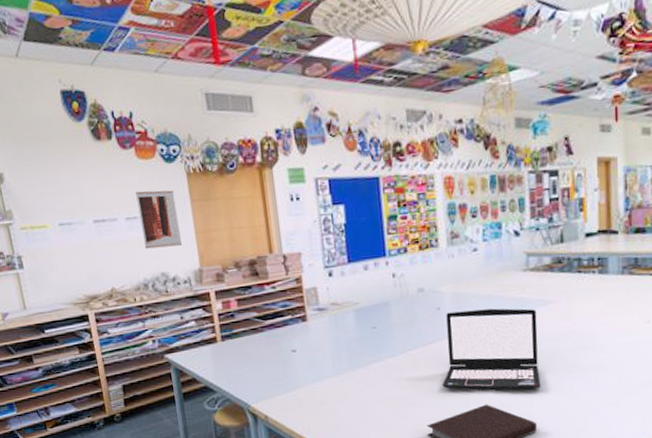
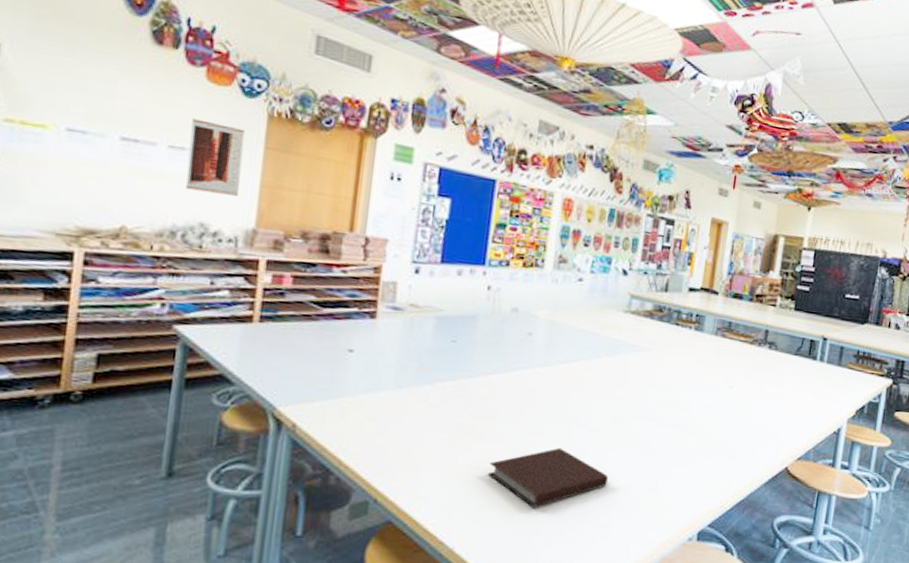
laptop: present [442,308,541,390] -> none [517,340,630,439]

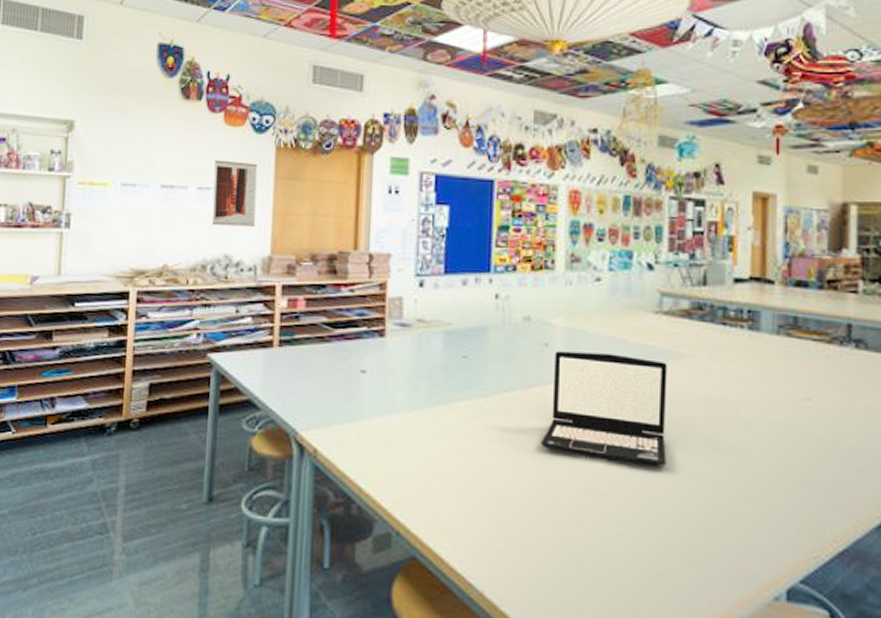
notebook: present [488,447,608,507] -> none [515,476,657,548]
laptop: none [517,340,630,439] -> present [541,351,667,466]

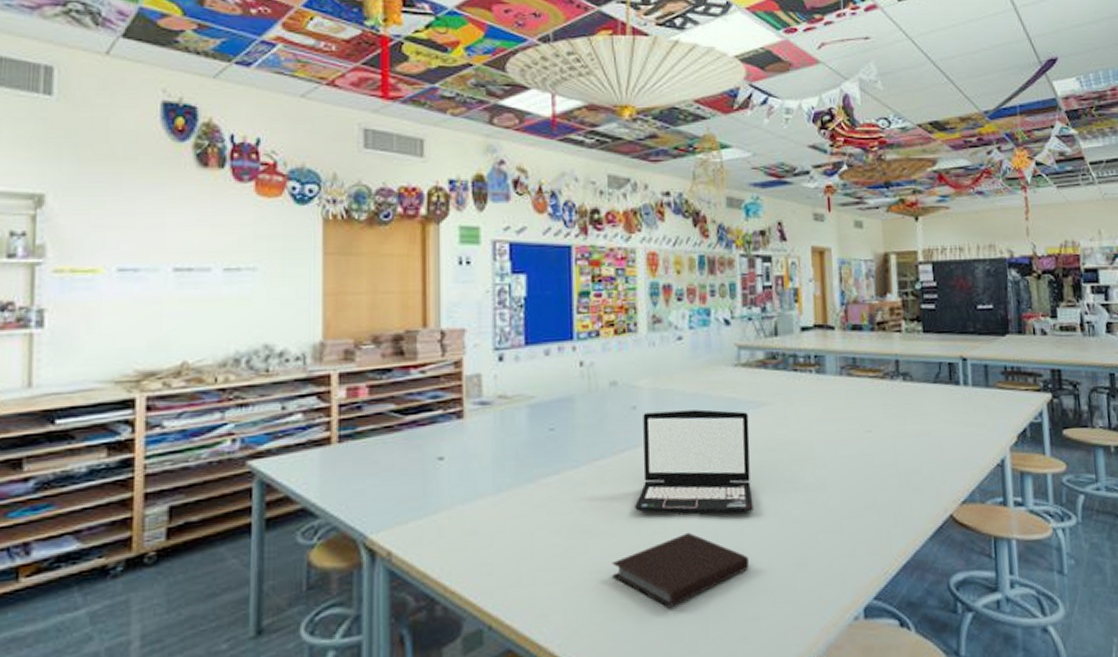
wall art: present [211,160,258,226] -> none [244,236,301,312]
notebook: none [515,476,657,548] -> present [612,532,749,607]

